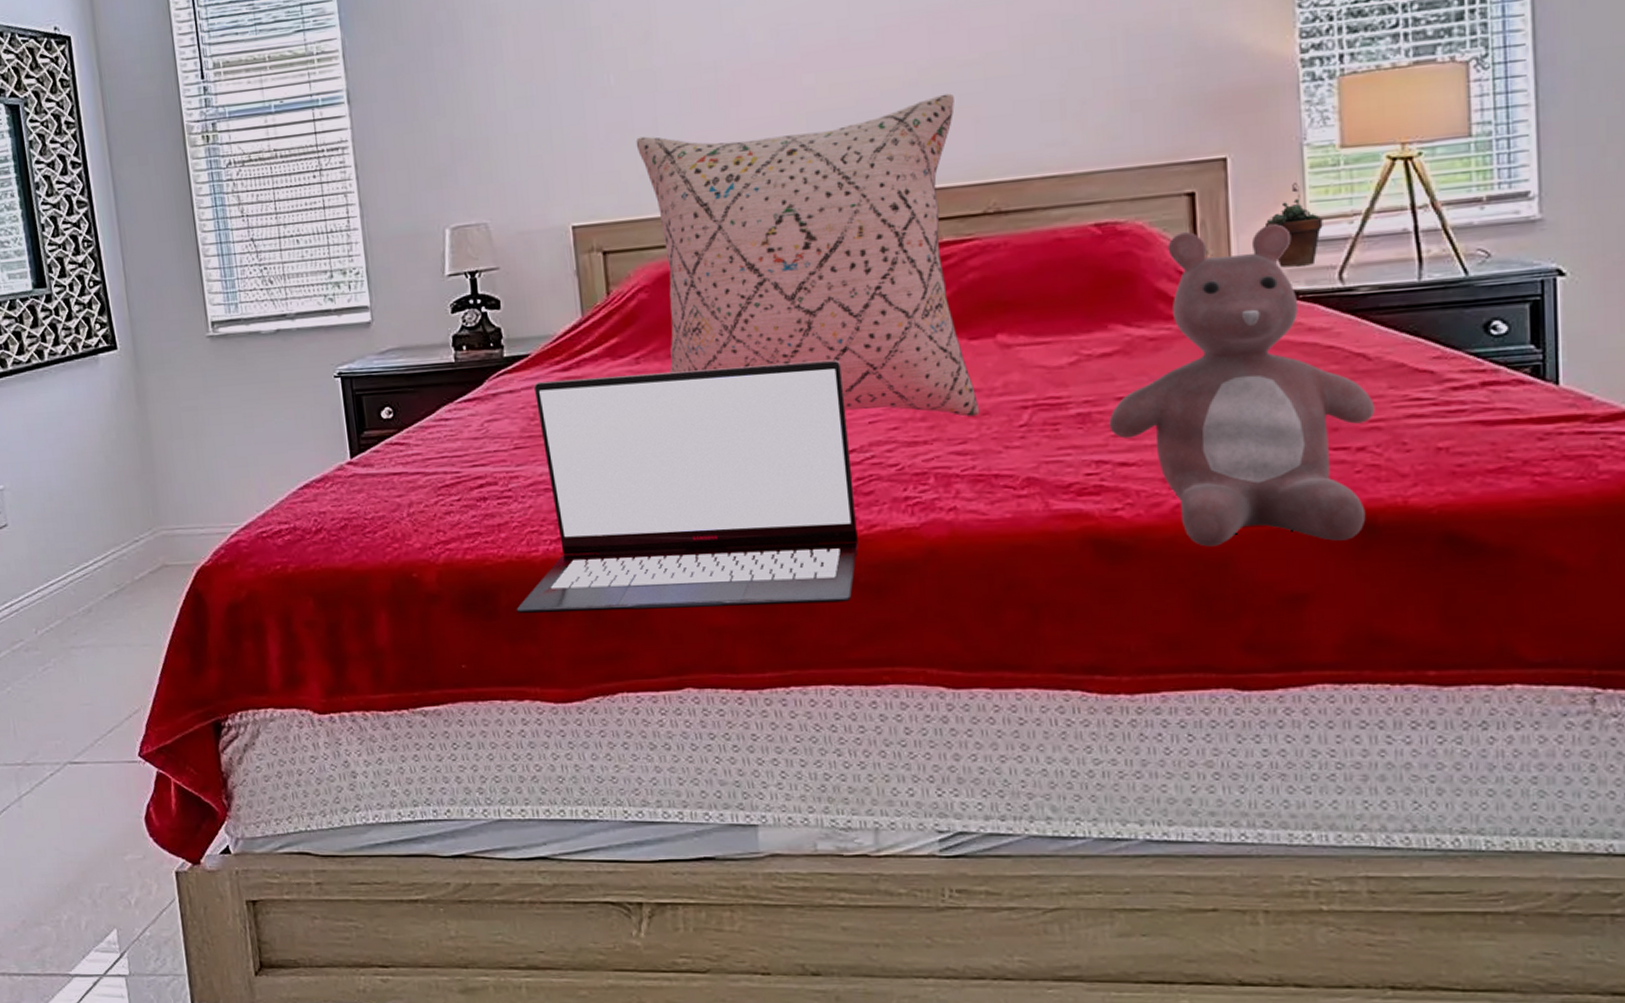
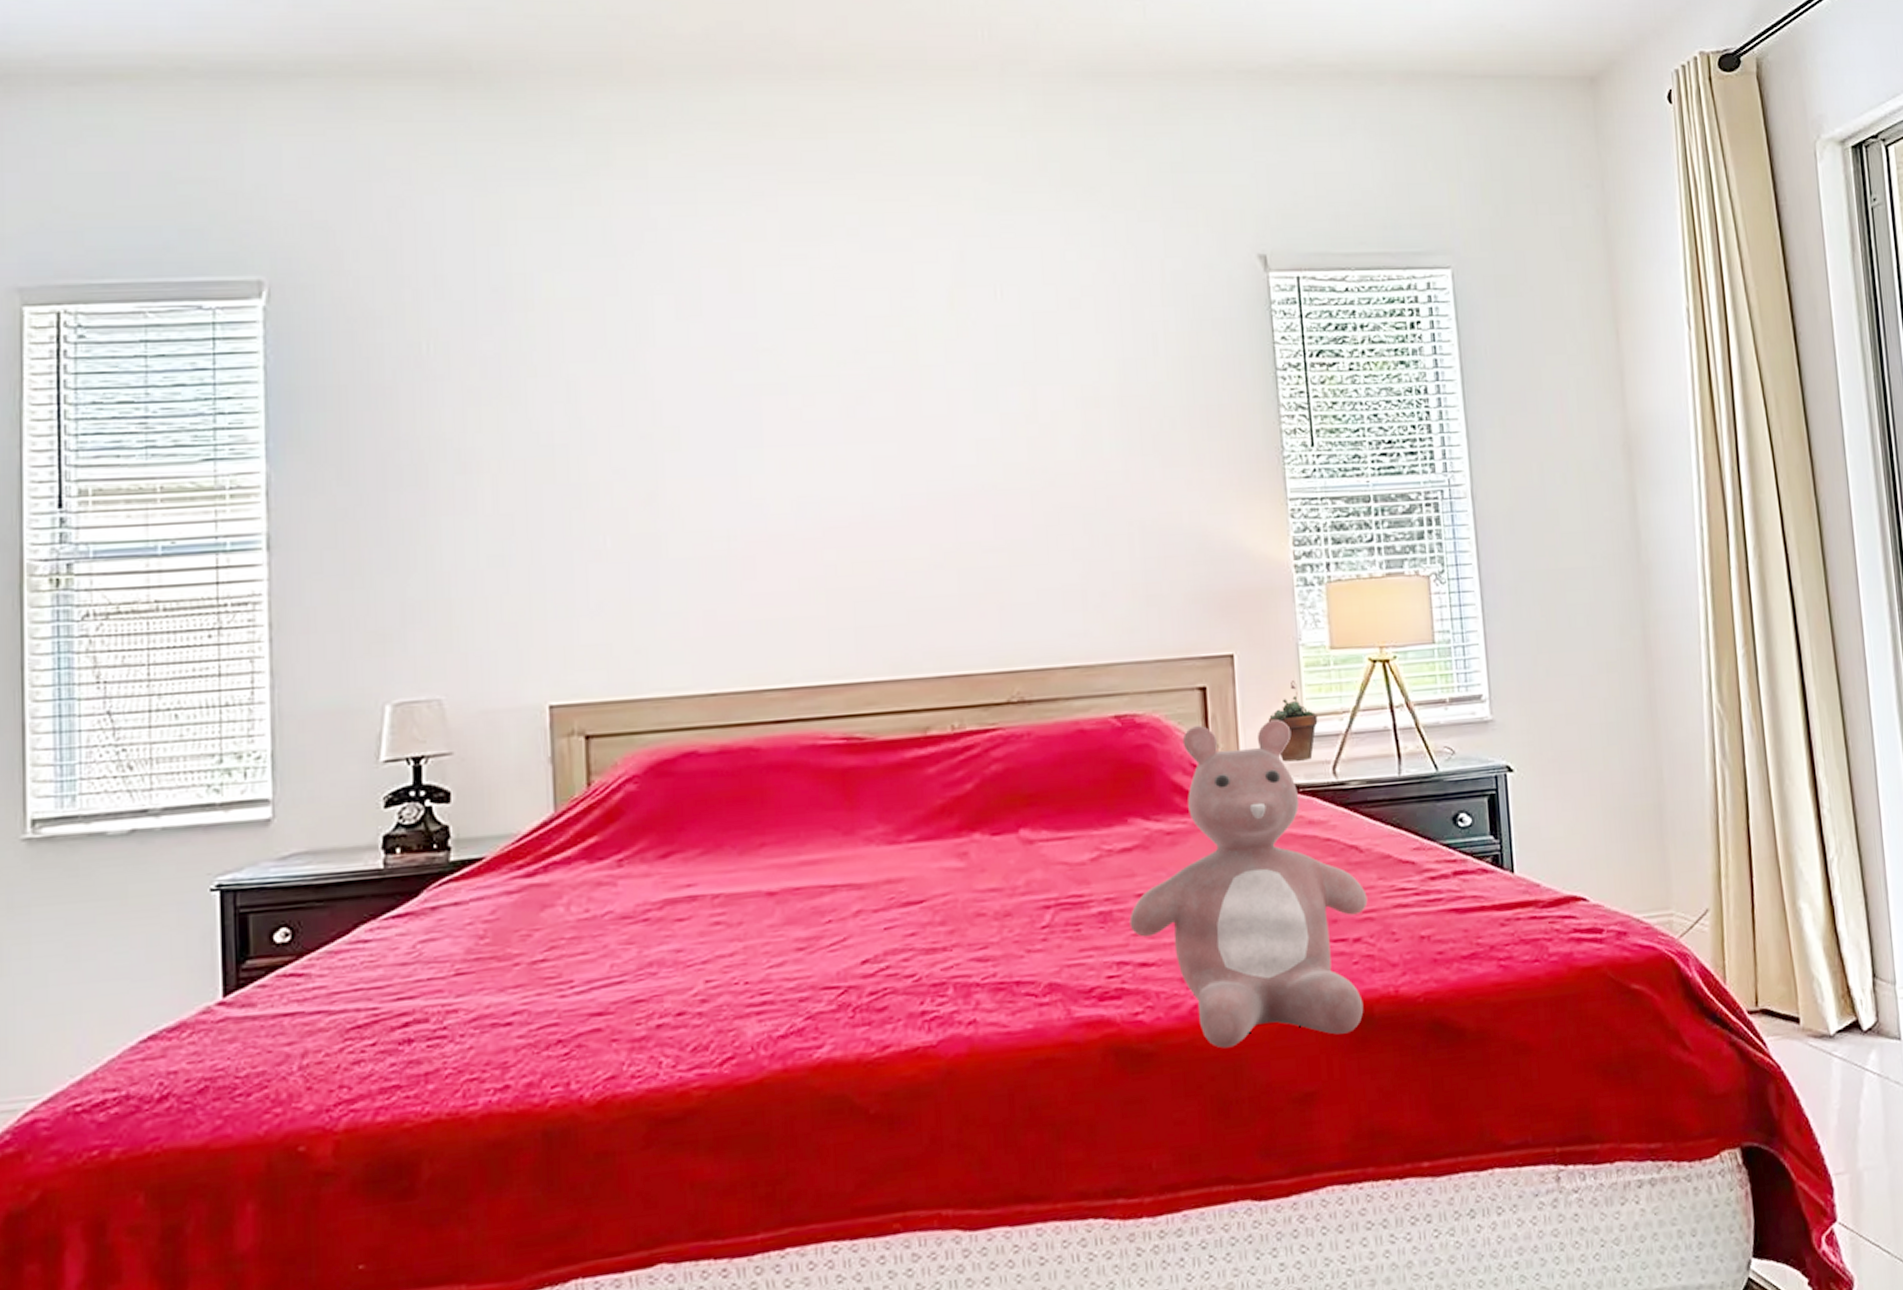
laptop: present [516,359,859,614] -> none [441,858,870,1188]
pillow: present [636,93,980,417] -> none [632,578,1002,919]

